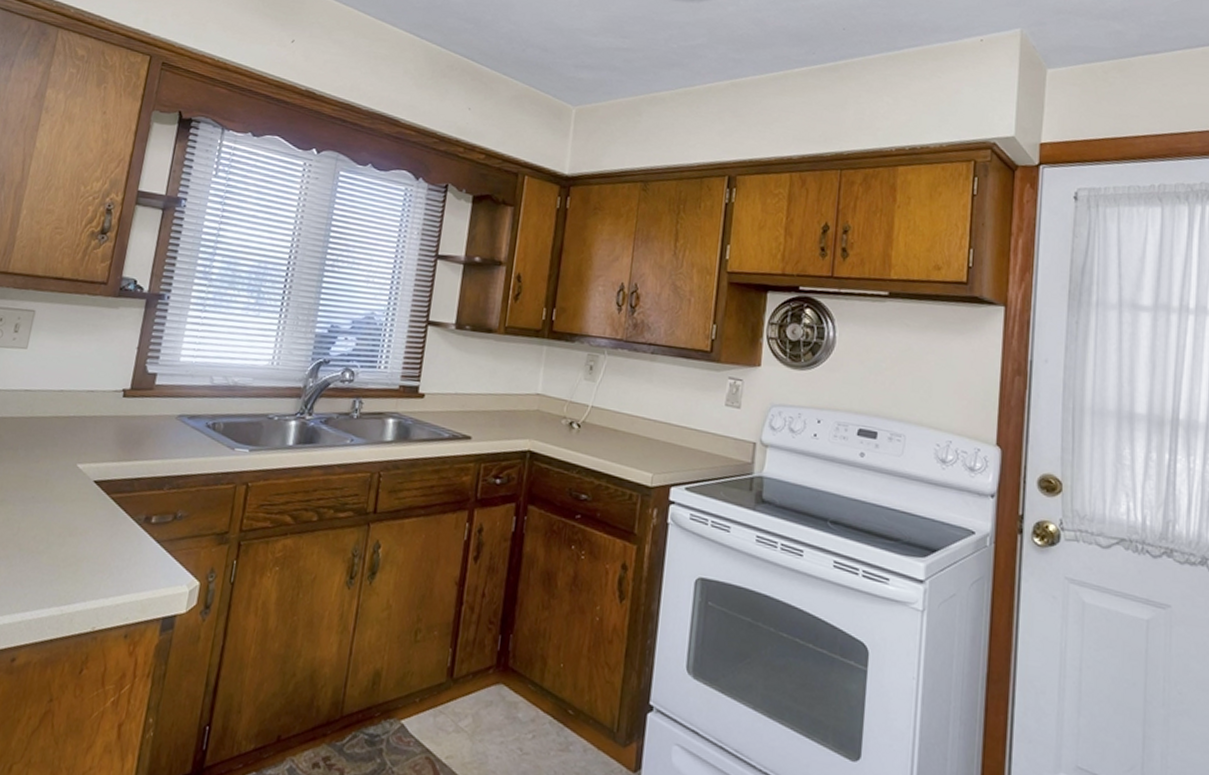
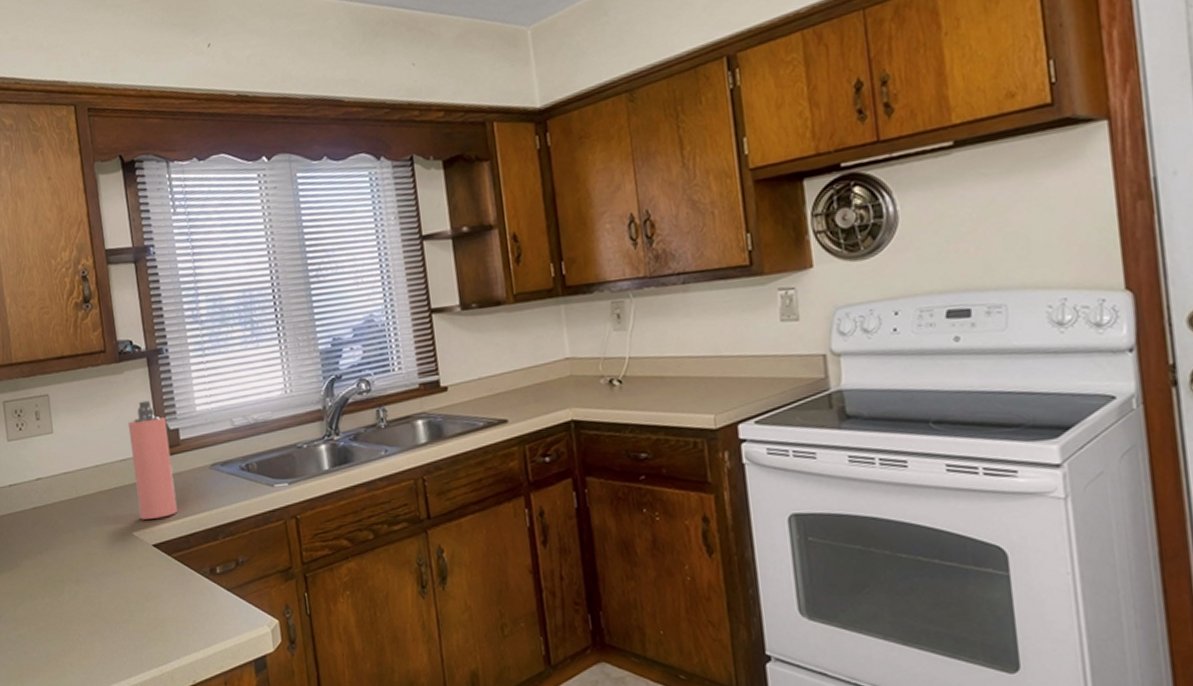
spray bottle: none [90,339,148,456] -> present [127,400,178,520]

